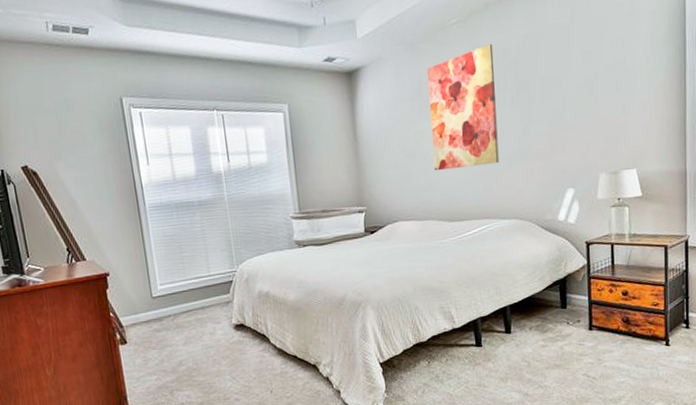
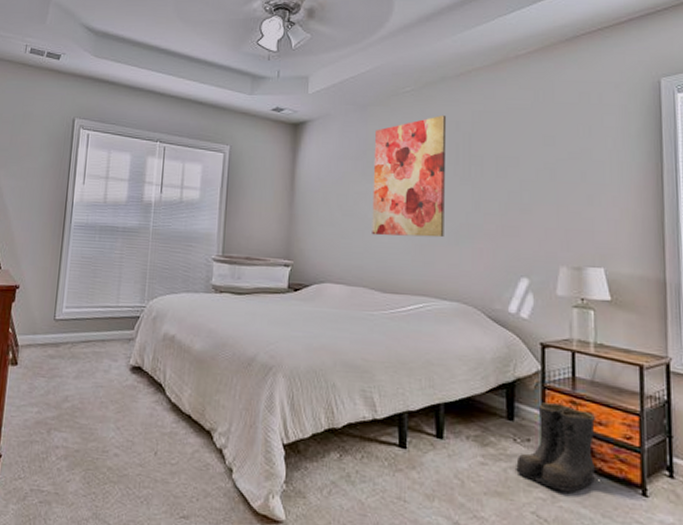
boots: none [569,288,633,355] -> present [514,402,598,492]

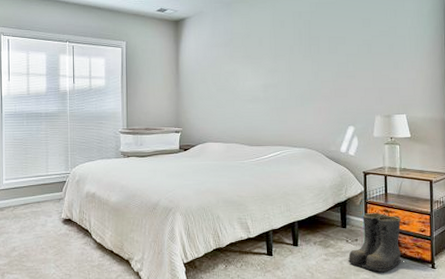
wall art: present [372,114,447,238] -> none [238,7,293,104]

